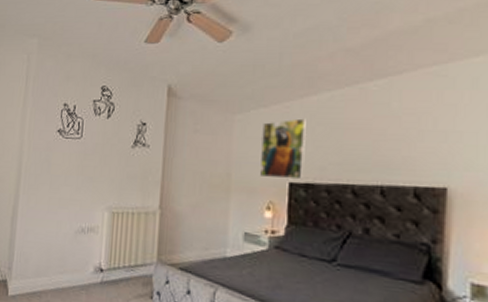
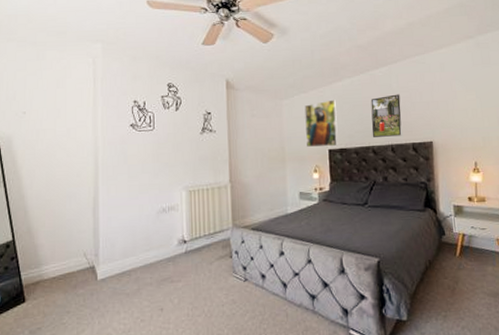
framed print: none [353,117,402,175] -> present [370,94,402,137]

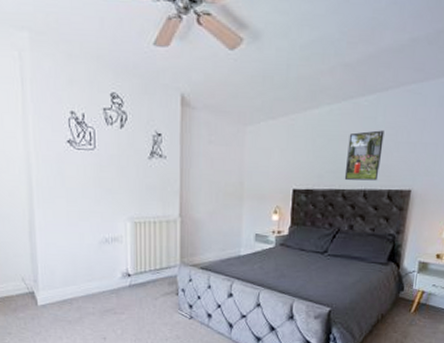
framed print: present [304,99,338,147] -> none [269,130,308,185]

